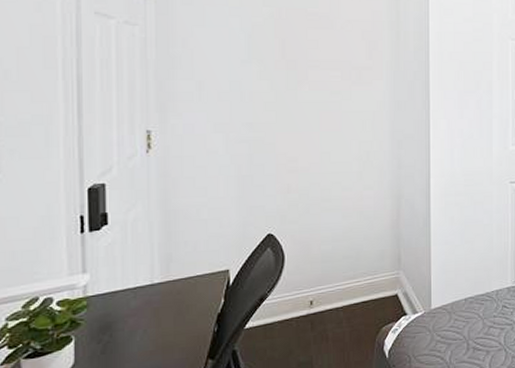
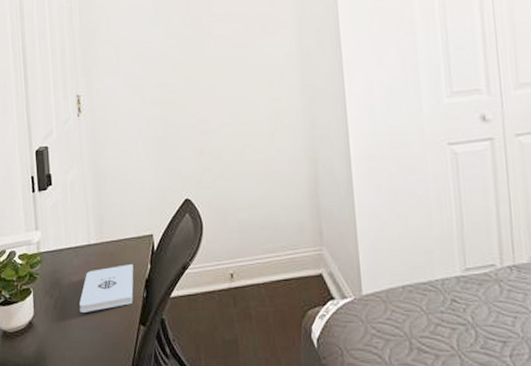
notepad: none [136,300,204,354] -> present [79,264,134,312]

